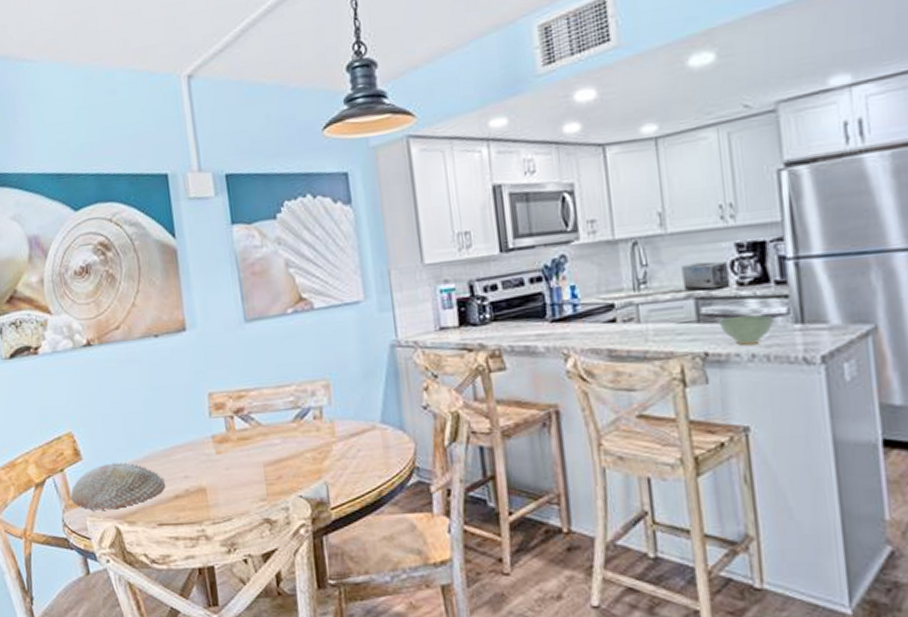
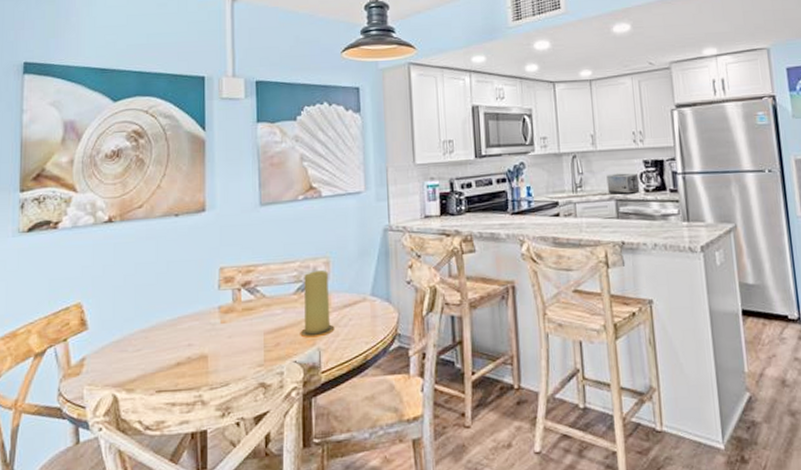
seashell: present [70,462,165,511] -> none [70,332,168,379]
candle: none [302,394,342,471] -> present [300,269,335,338]
bowl: present [717,315,774,345] -> none [631,214,669,237]

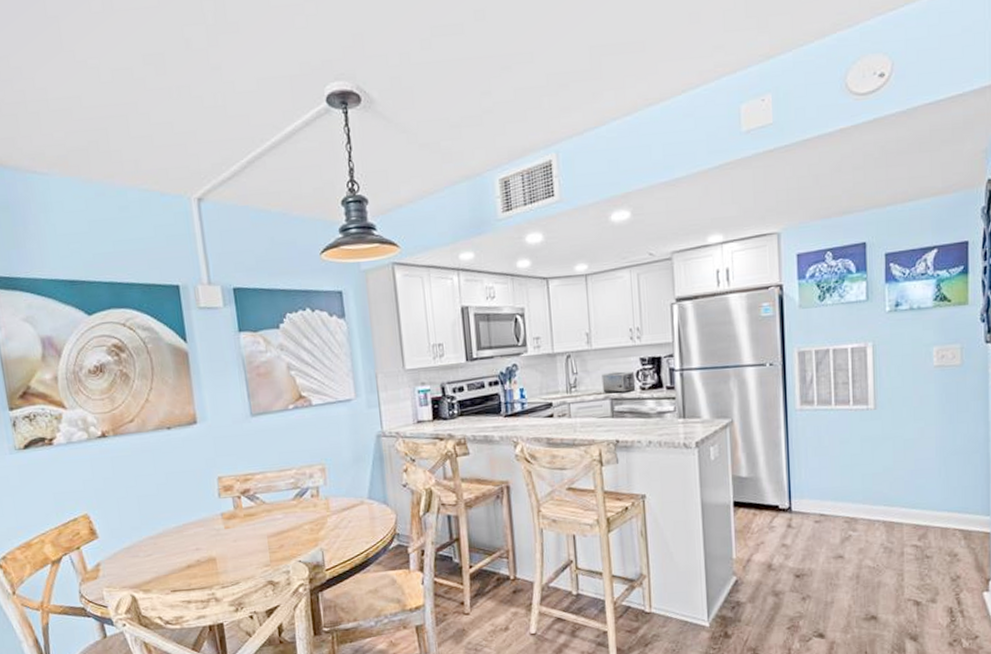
candle: present [300,269,335,338] -> none [301,476,335,540]

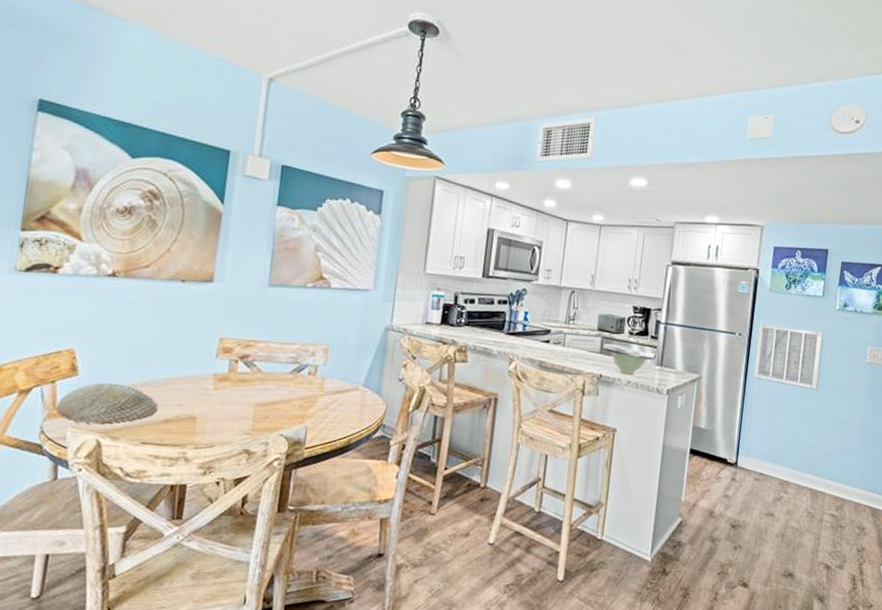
seashell: none [87,539,178,582] -> present [55,382,158,424]
bowl: none [626,412,665,434] -> present [612,353,645,375]

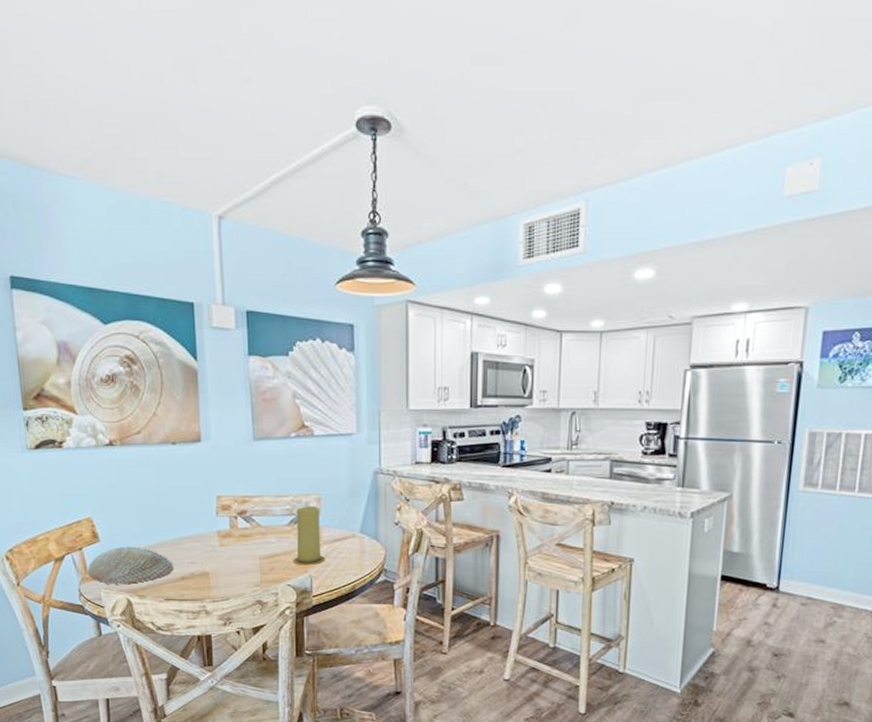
candle: none [290,355,325,416] -> present [293,505,325,566]
toaster: present [596,313,627,335] -> none [604,433,639,456]
bowl: present [612,353,645,375] -> none [624,478,663,499]

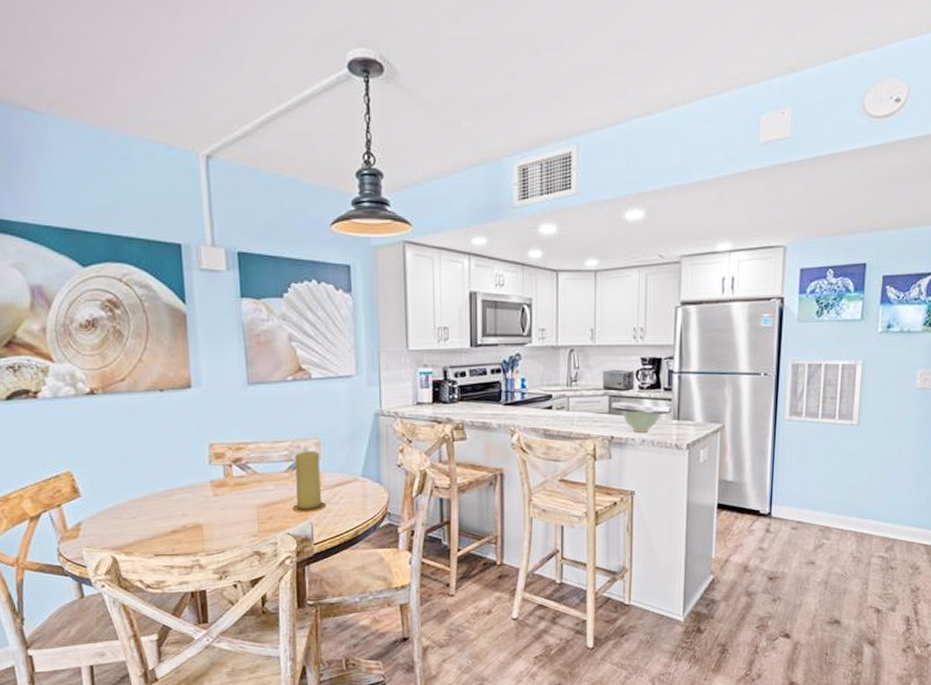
seashell: present [87,546,173,585] -> none [67,501,163,542]
toaster: none [604,433,639,456] -> present [602,369,635,391]
bowl: none [624,478,663,499] -> present [622,412,660,433]

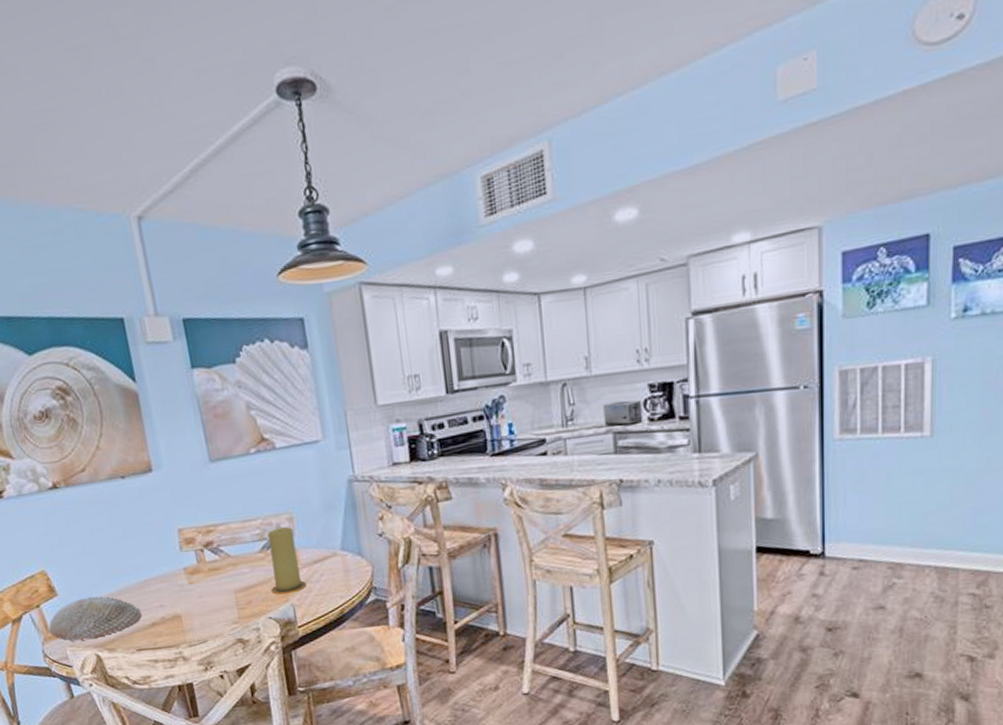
seashell: none [67,501,163,542] -> present [48,596,142,641]
bowl: present [622,412,660,433] -> none [631,446,677,473]

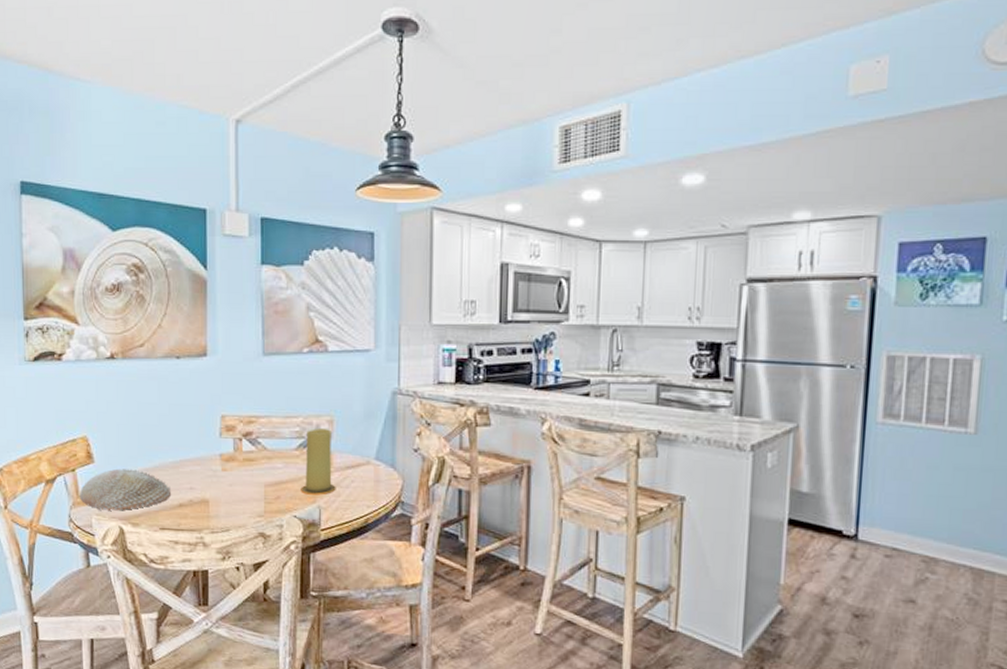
toaster: present [603,400,643,426] -> none [649,354,689,380]

